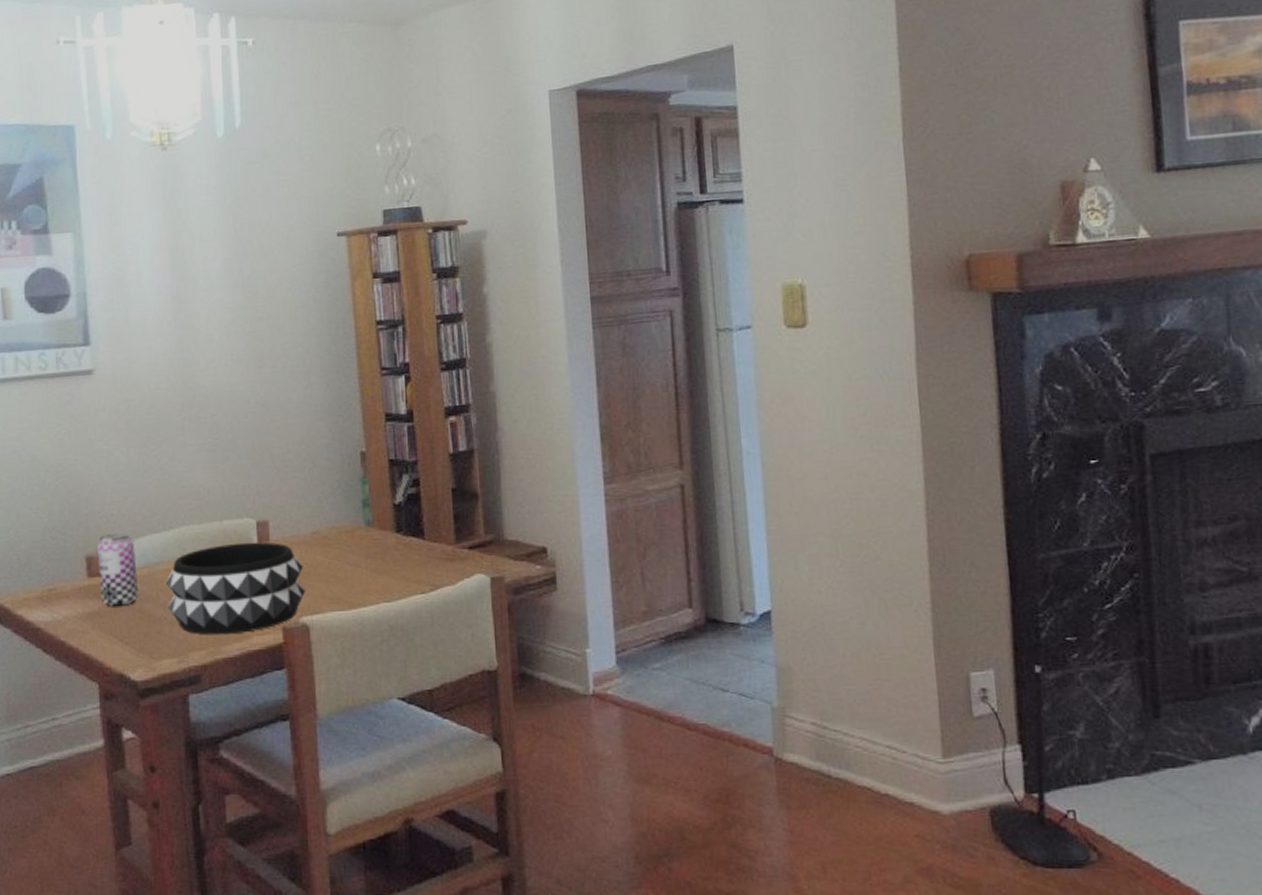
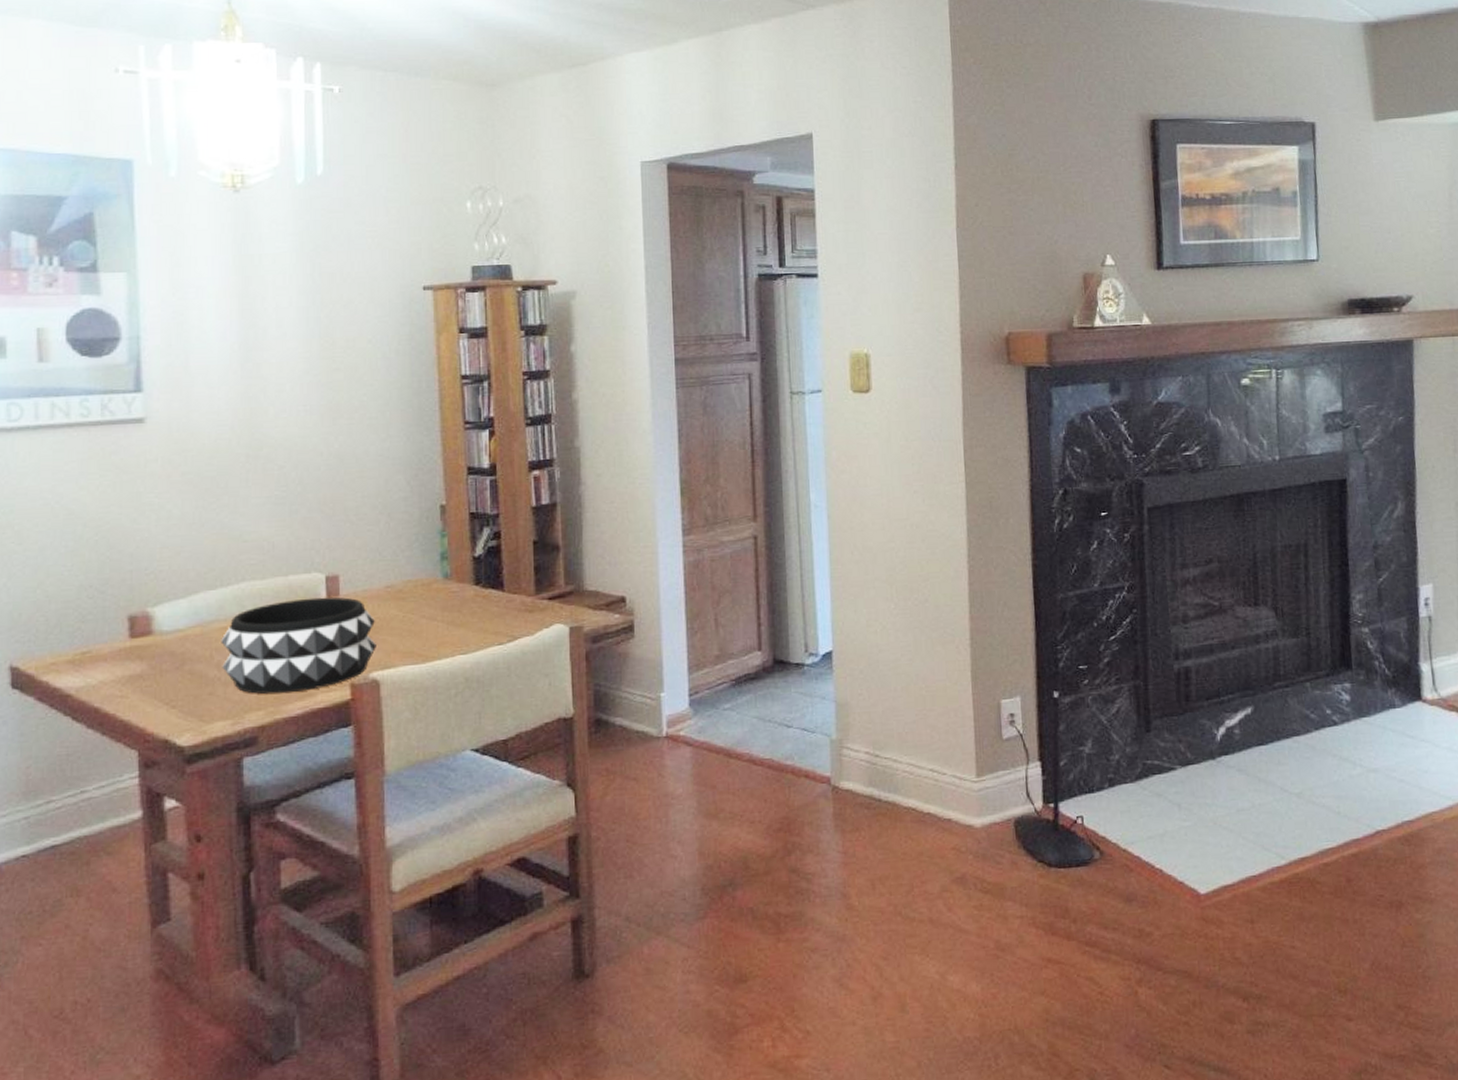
beer can: present [97,532,139,606] -> none [142,590,190,668]

